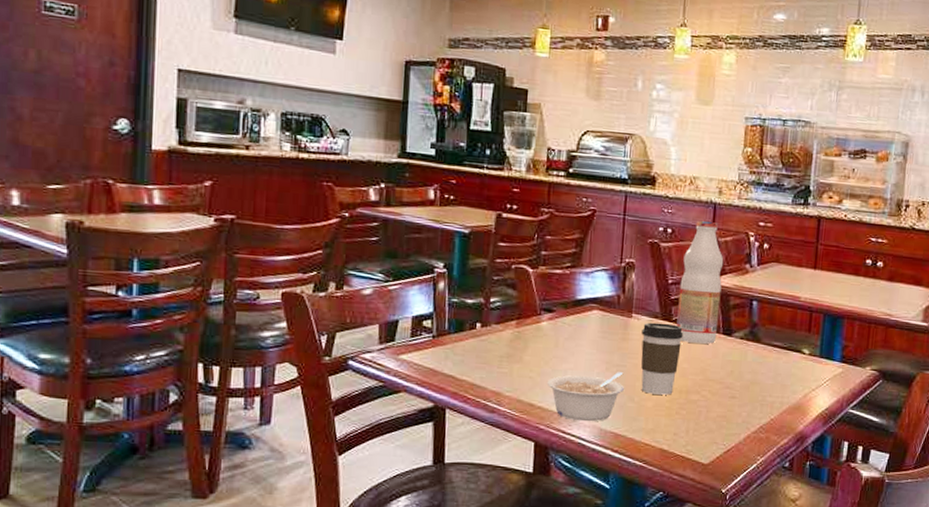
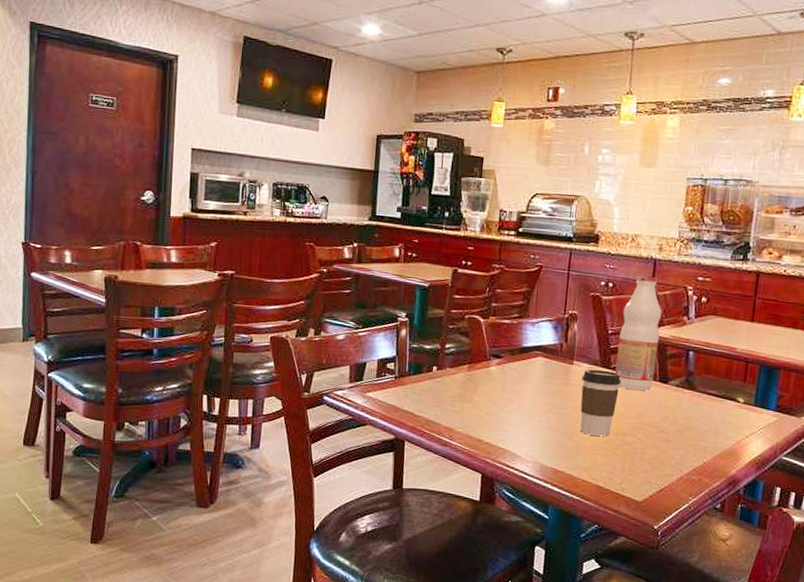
legume: present [546,372,625,422] -> none [493,414,565,458]

